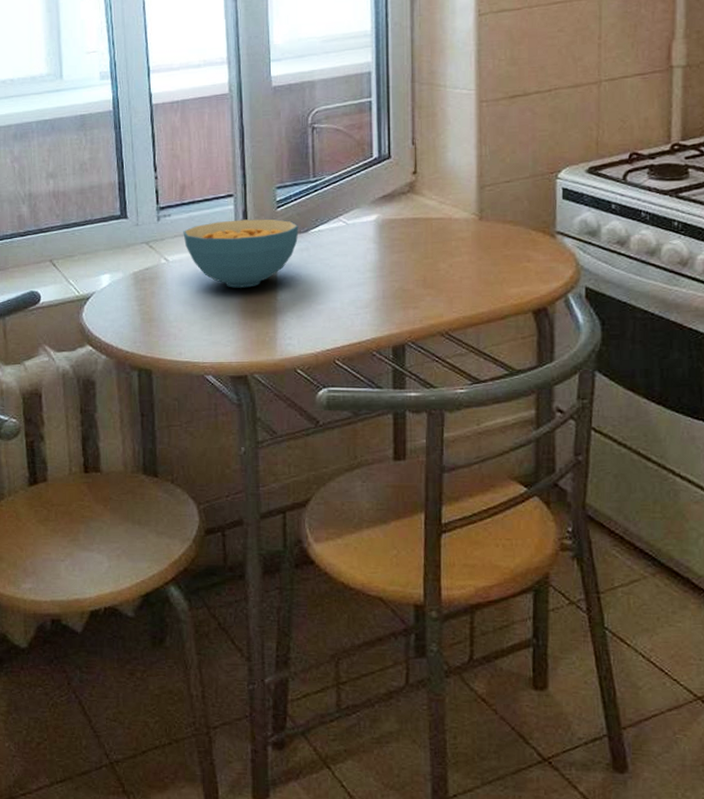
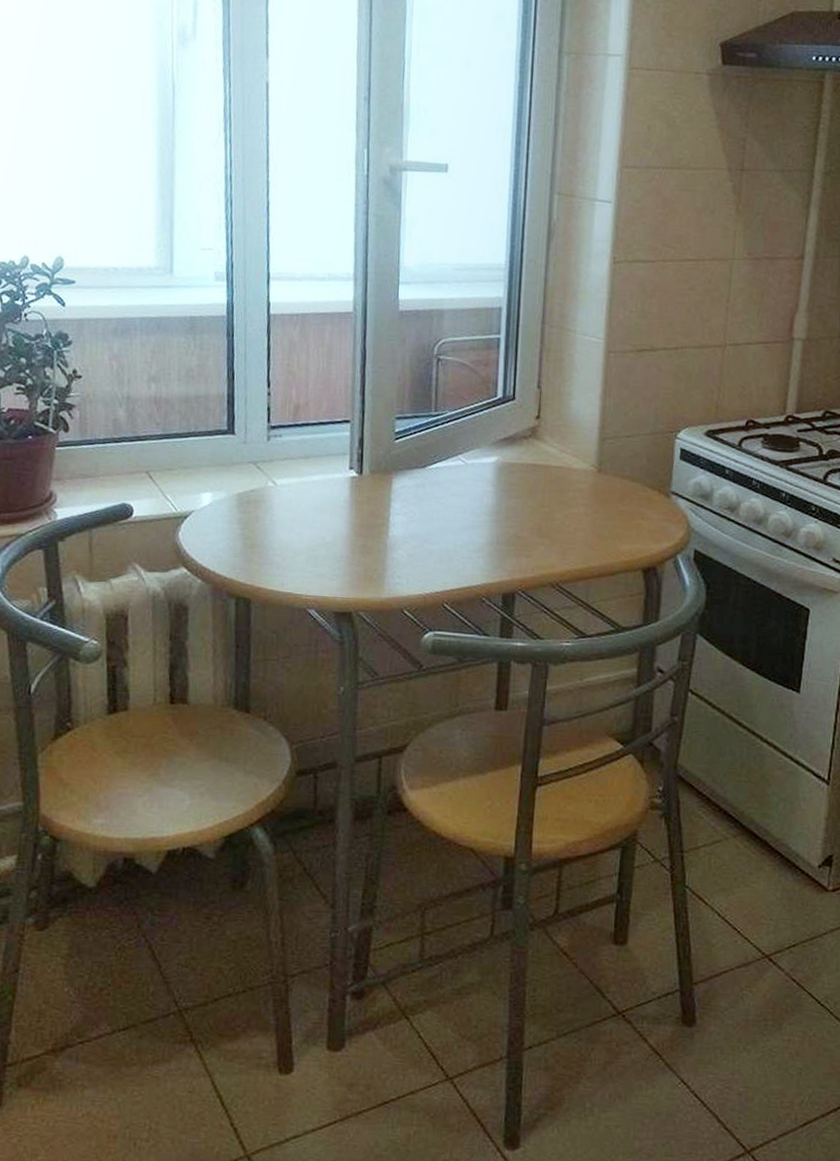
cereal bowl: present [183,219,299,288] -> none [294,447,416,521]

